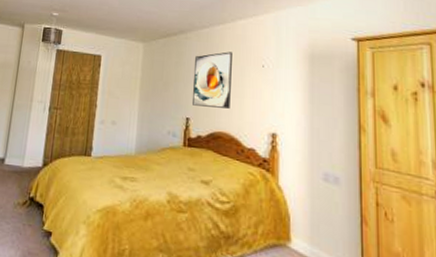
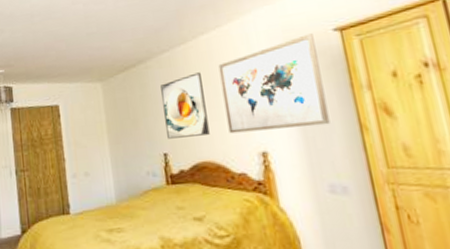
wall art: none [247,38,335,120] -> present [218,33,330,134]

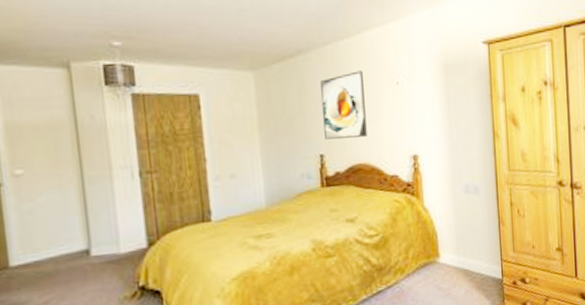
wall art: present [218,33,330,134] -> none [380,43,471,136]

